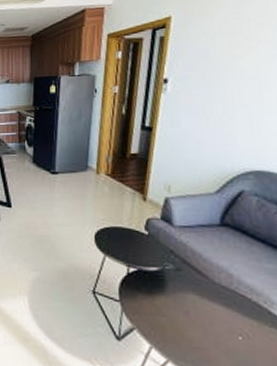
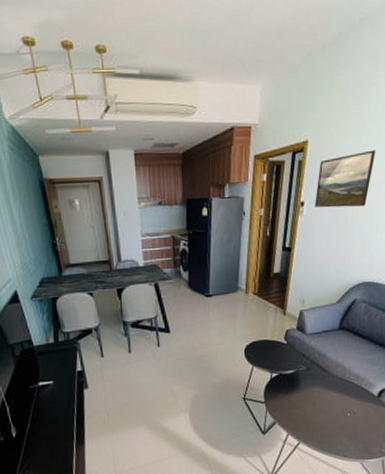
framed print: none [181,22,262,85] -> present [315,150,376,208]

